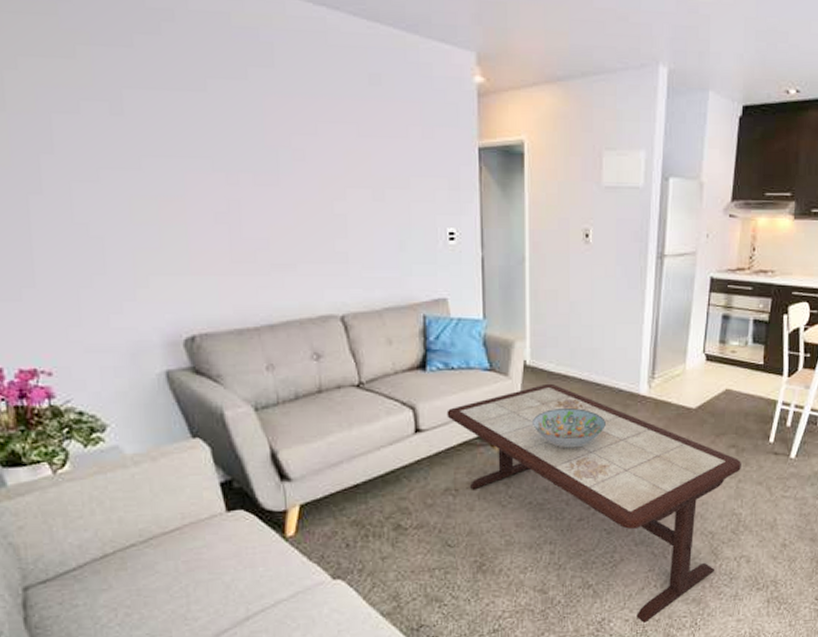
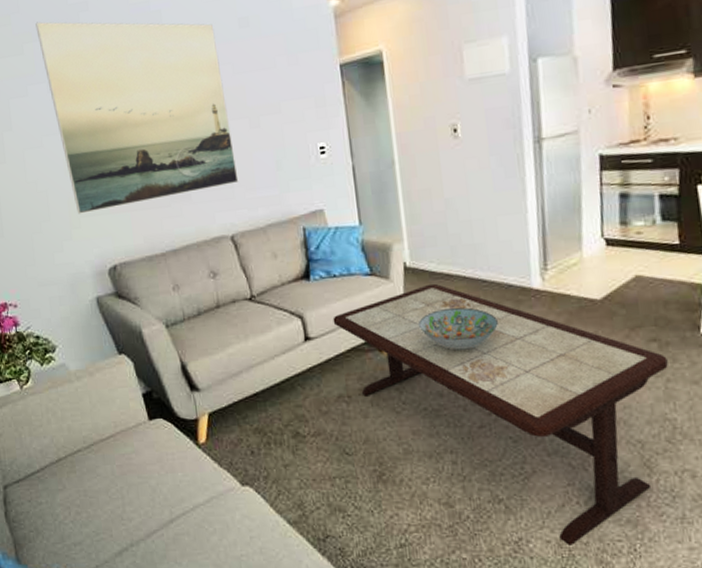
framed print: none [96,20,355,271] -> present [35,21,239,214]

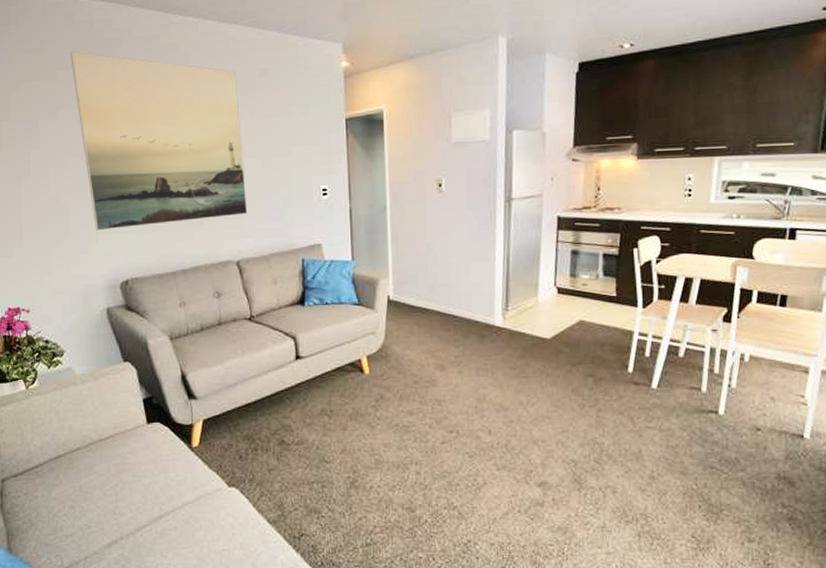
coffee table: present [333,283,668,545] -> none [322,316,600,548]
decorative bowl: present [419,307,498,350] -> none [397,338,464,375]

